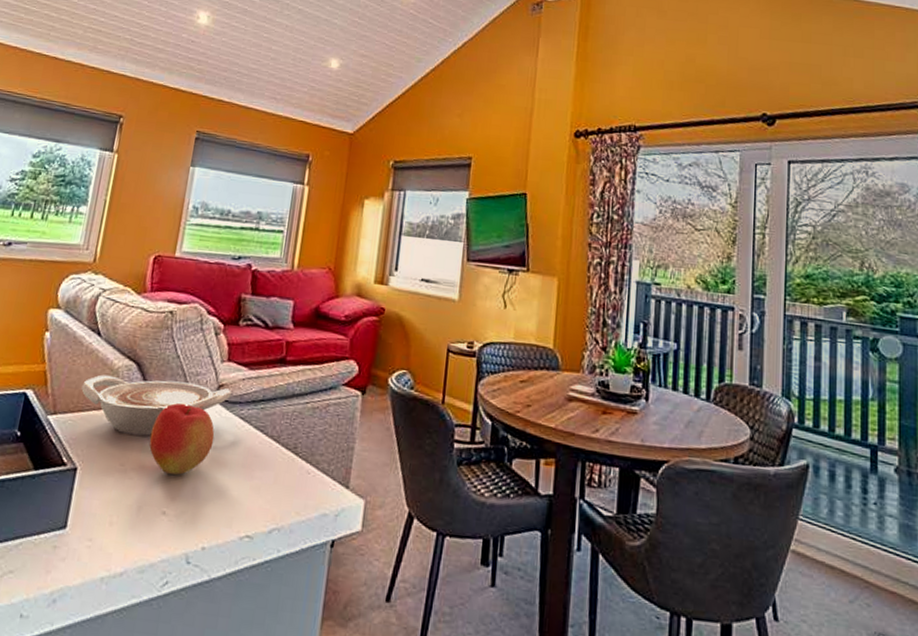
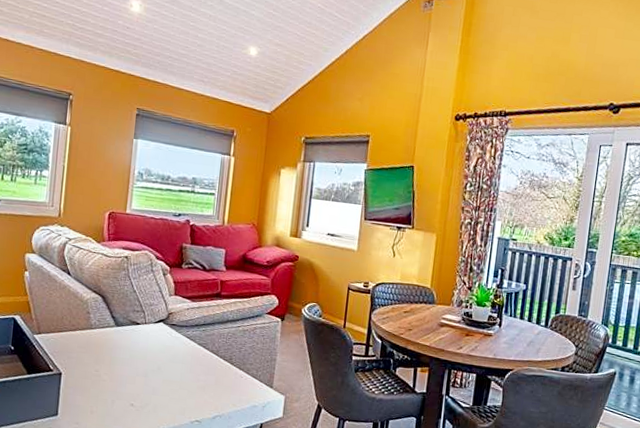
bowl: present [81,374,231,436] -> none [59,304,179,350]
apple: present [149,403,215,475] -> none [116,326,168,378]

